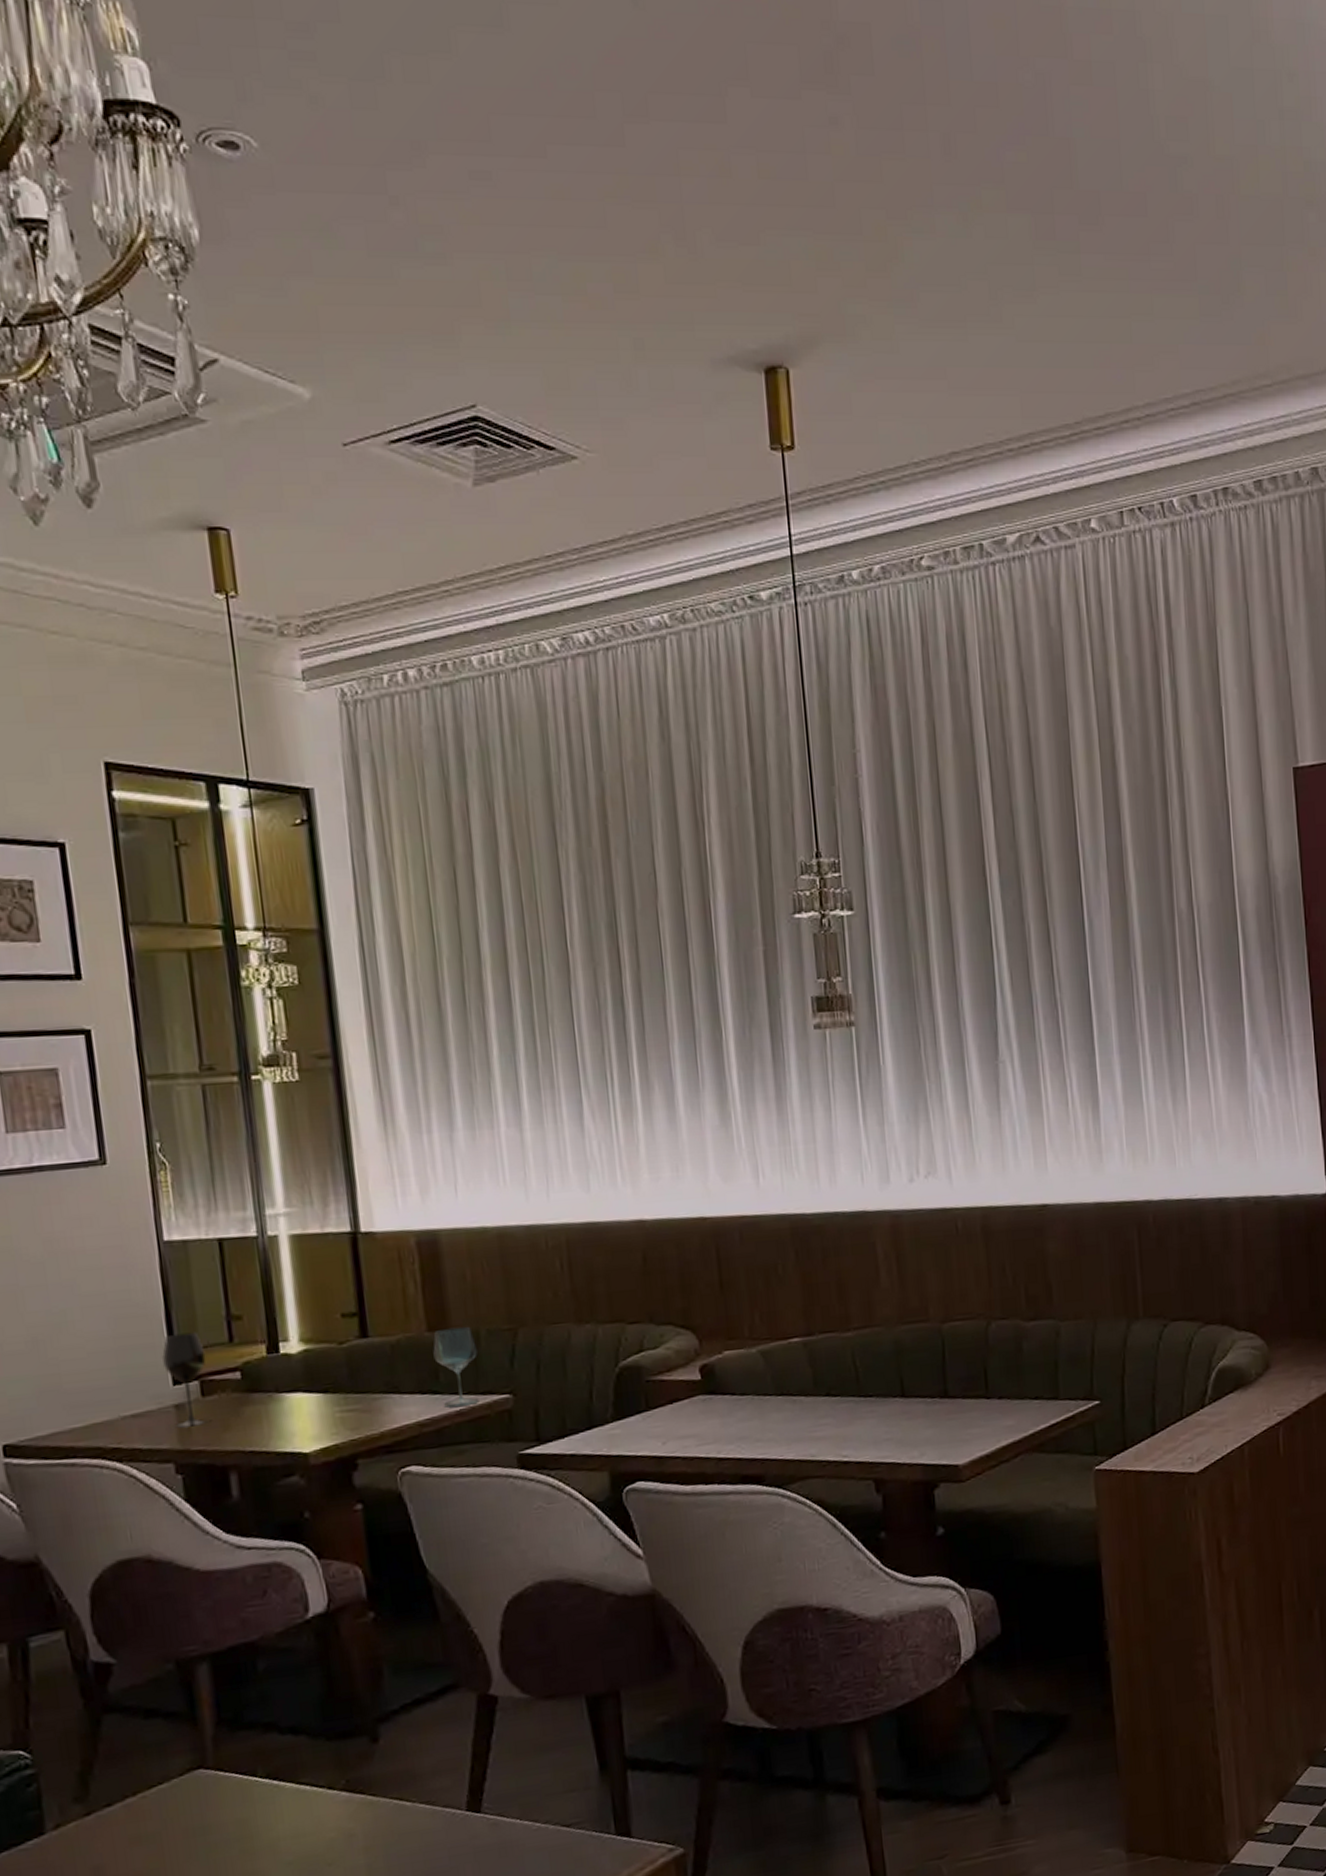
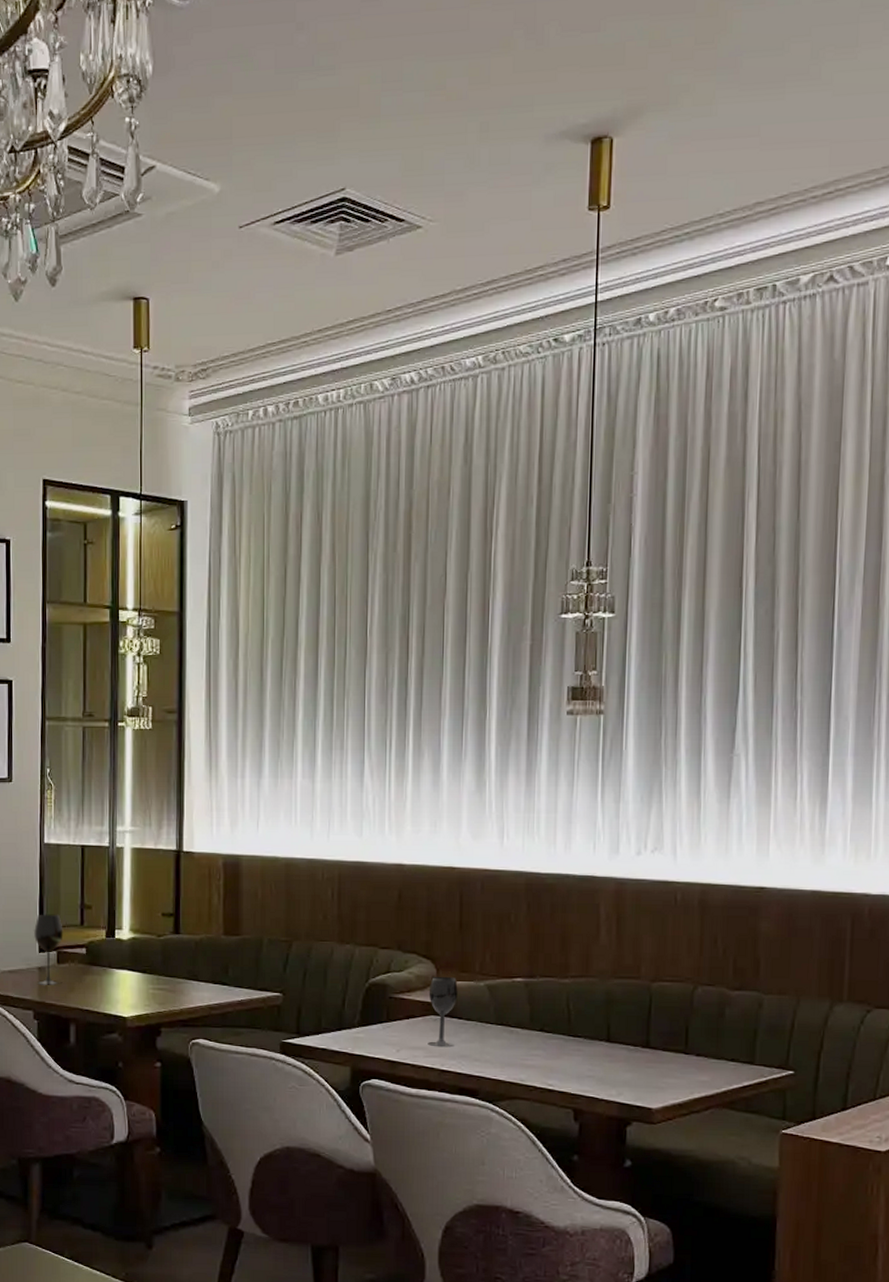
wine glass: present [433,1326,480,1408] -> none [226,934,260,997]
wine glass: none [692,1347,730,1432] -> present [428,976,458,1048]

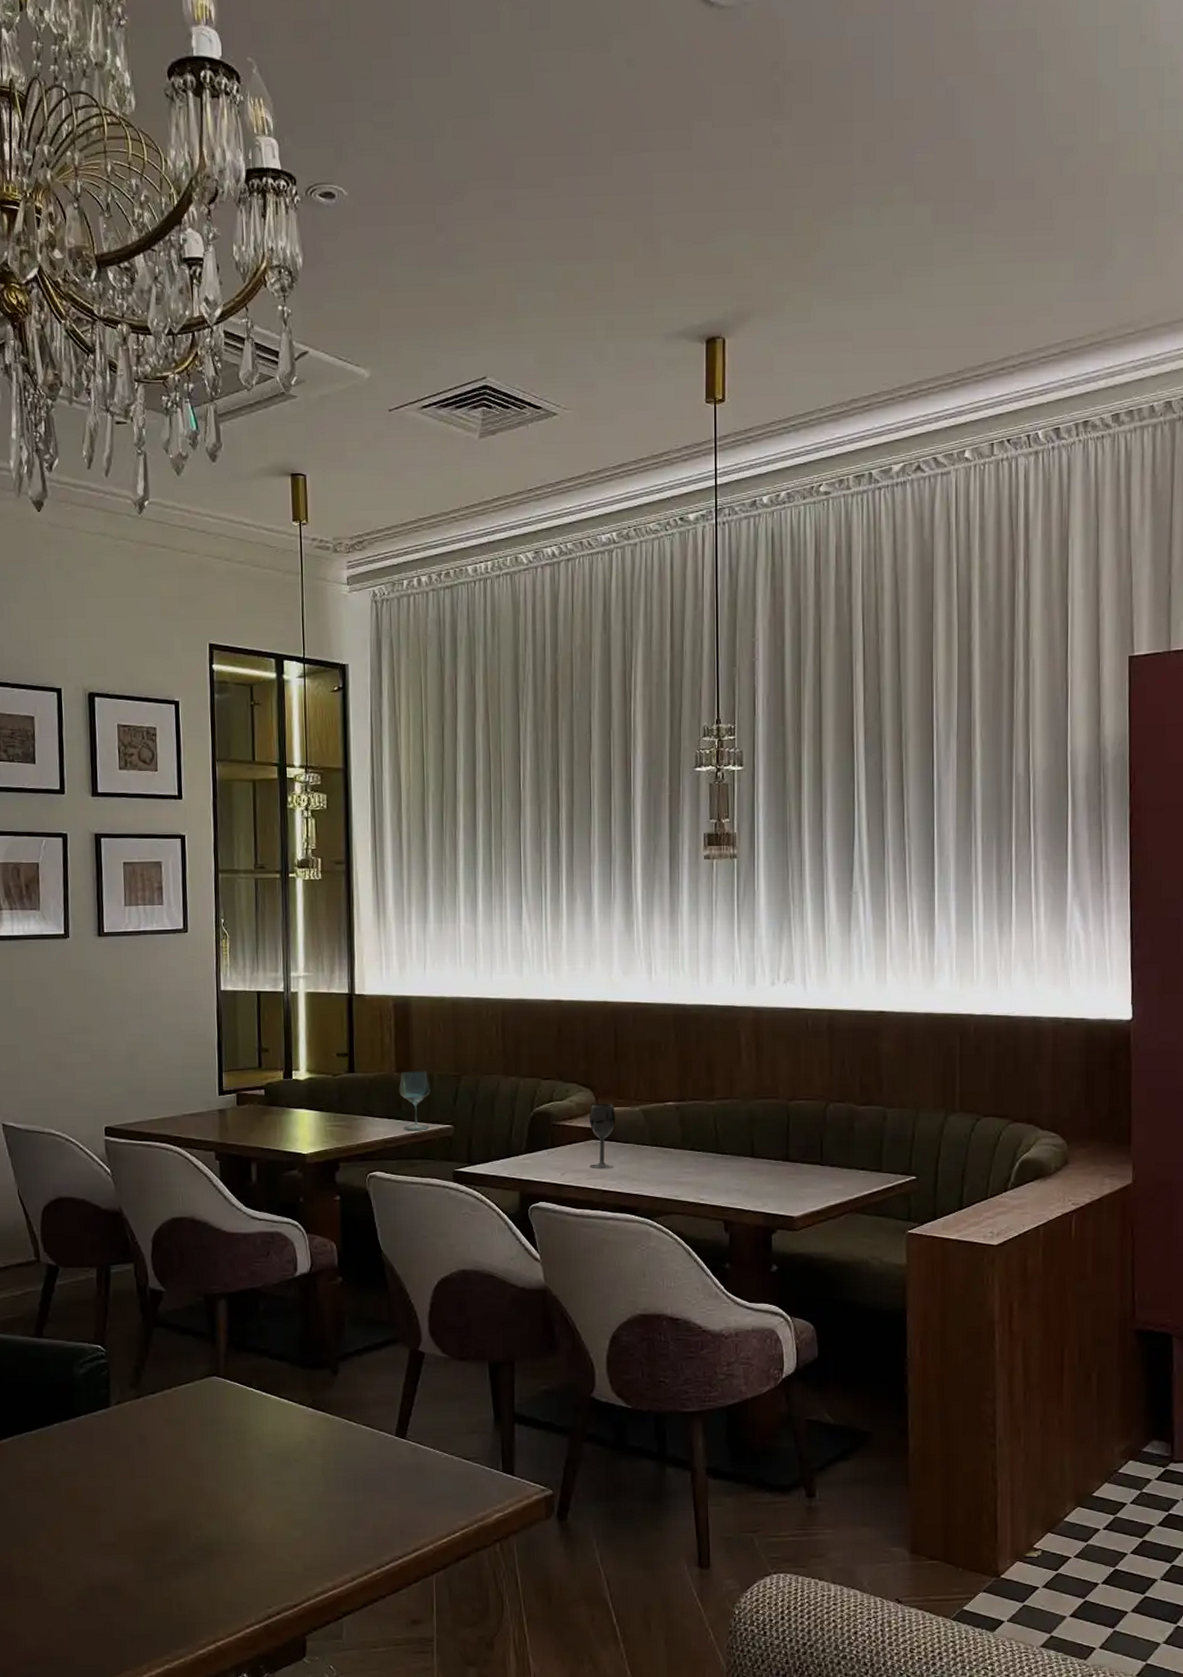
wineglass: present [33,914,63,986] -> none [212,1058,242,1128]
wine glass: none [226,934,260,997] -> present [399,1070,431,1130]

